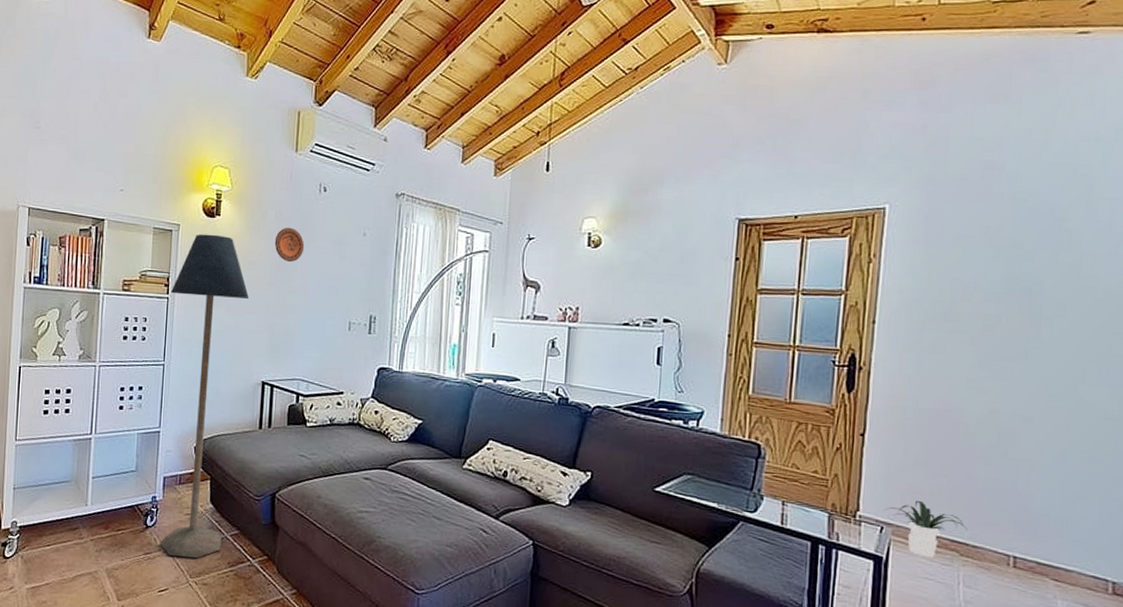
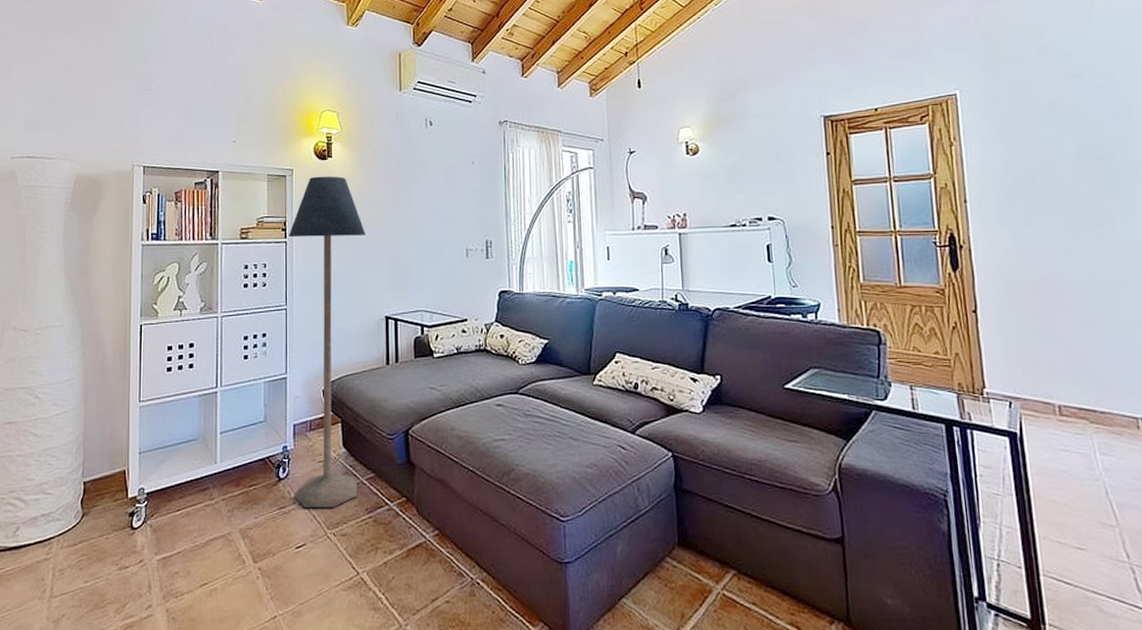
decorative plate: present [274,227,305,262] -> none [386,162,416,195]
potted plant: present [883,500,967,558] -> none [1008,371,1092,429]

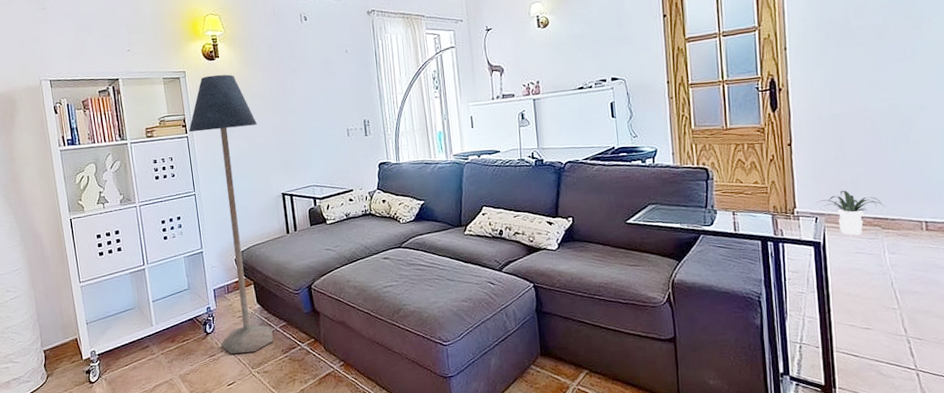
potted plant: none [1008,371,1092,429] -> present [816,190,885,236]

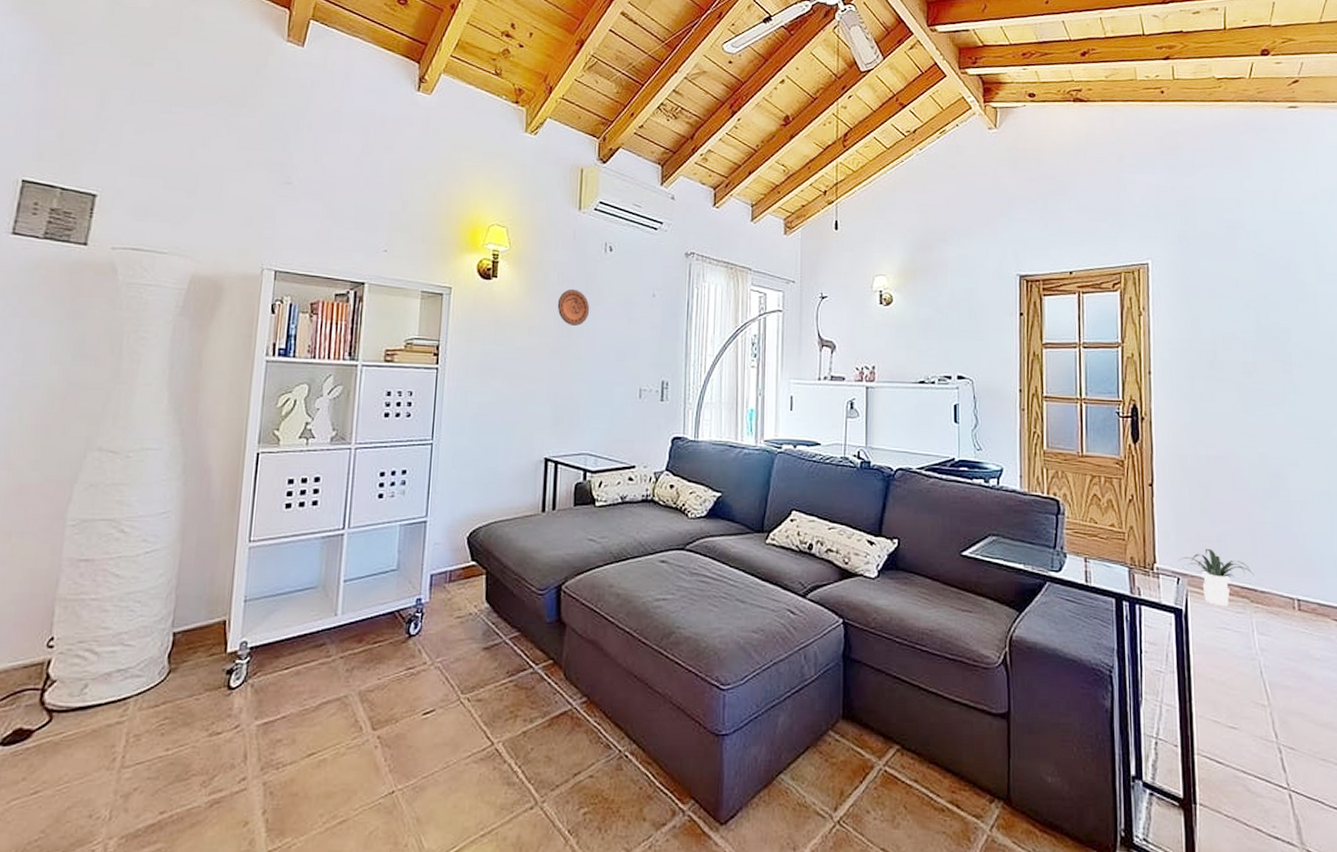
floor lamp: present [188,74,274,354] -> none [426,297,530,670]
decorative plate: none [270,56,297,87] -> present [557,288,590,326]

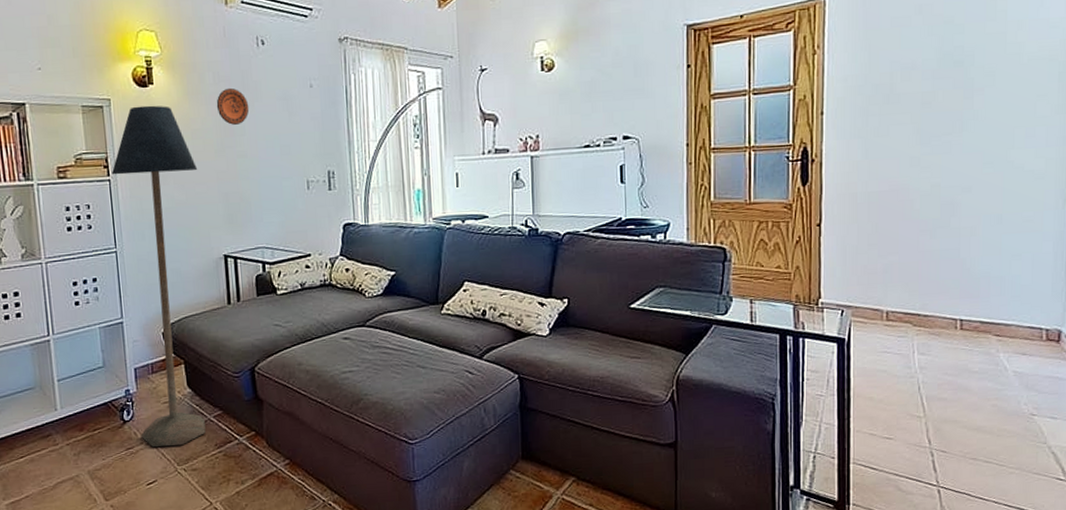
floor lamp: none [426,297,530,670] -> present [111,105,206,447]
potted plant: present [1178,548,1254,607] -> none [843,280,918,333]

